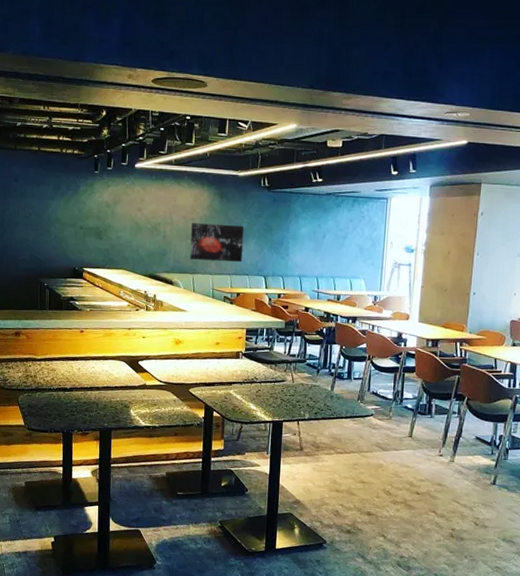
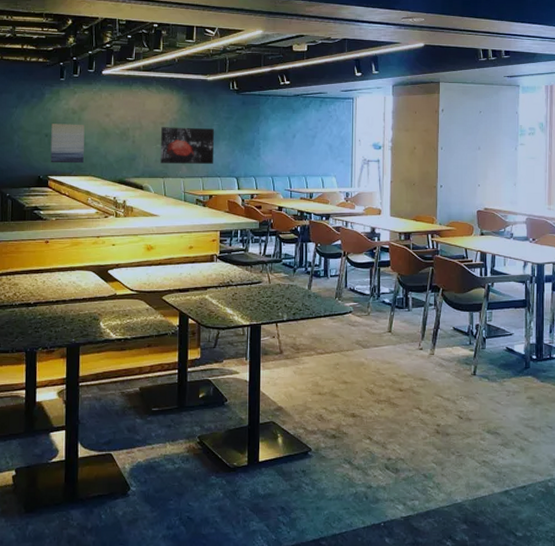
wall art: none [85,216,118,257] -> present [50,124,85,164]

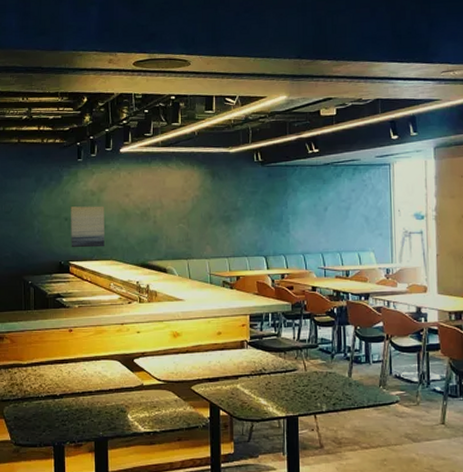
wall art: present [161,127,215,165] -> none [183,204,240,244]

